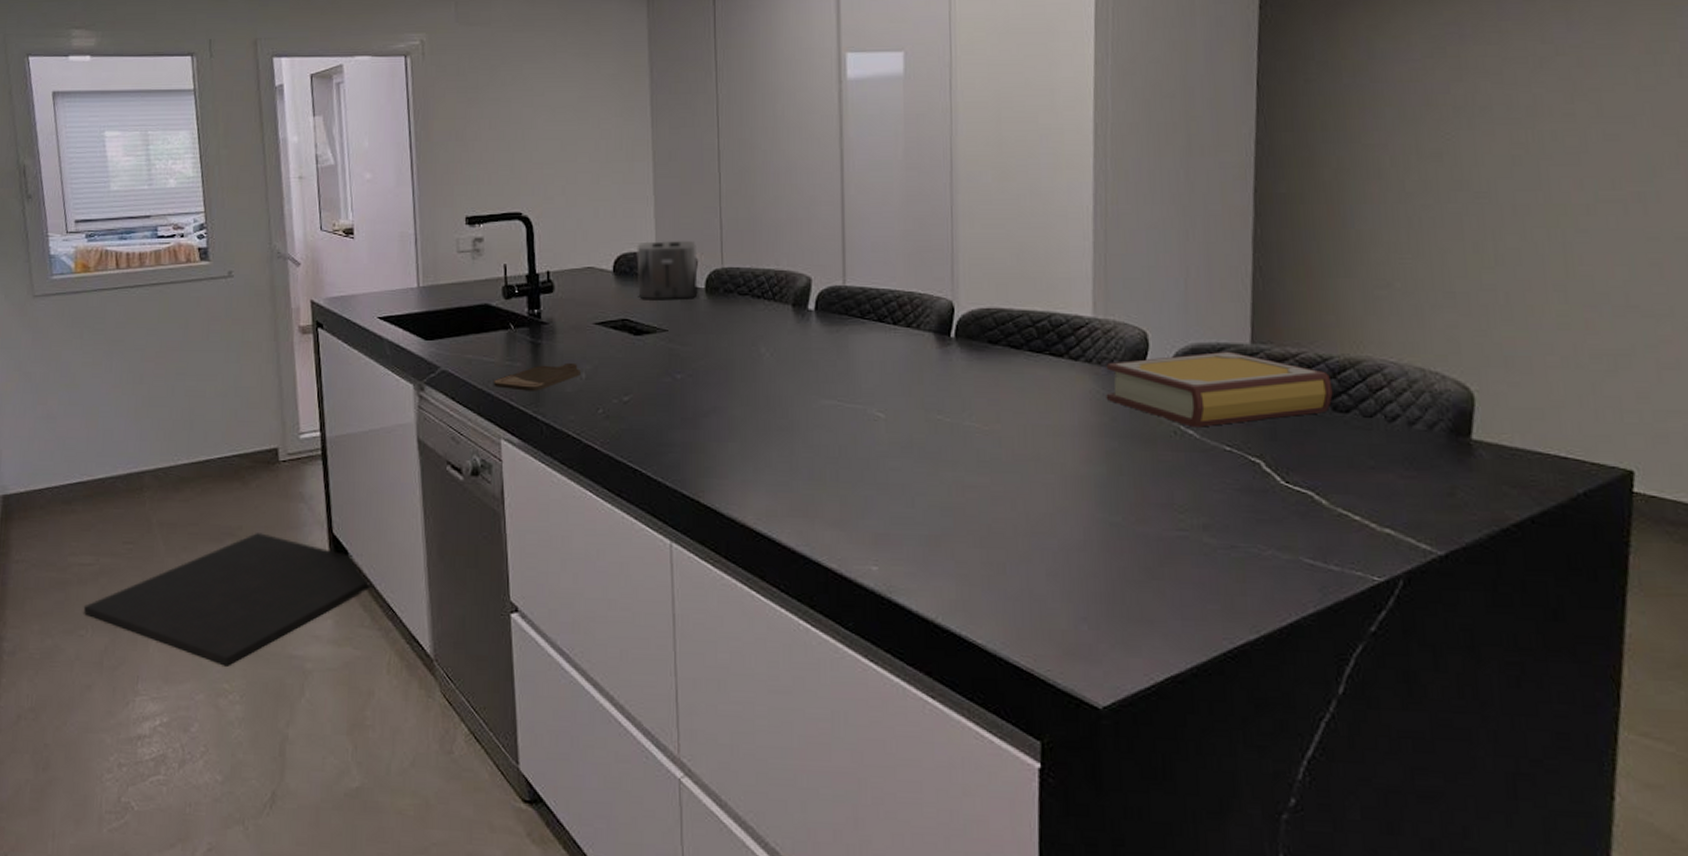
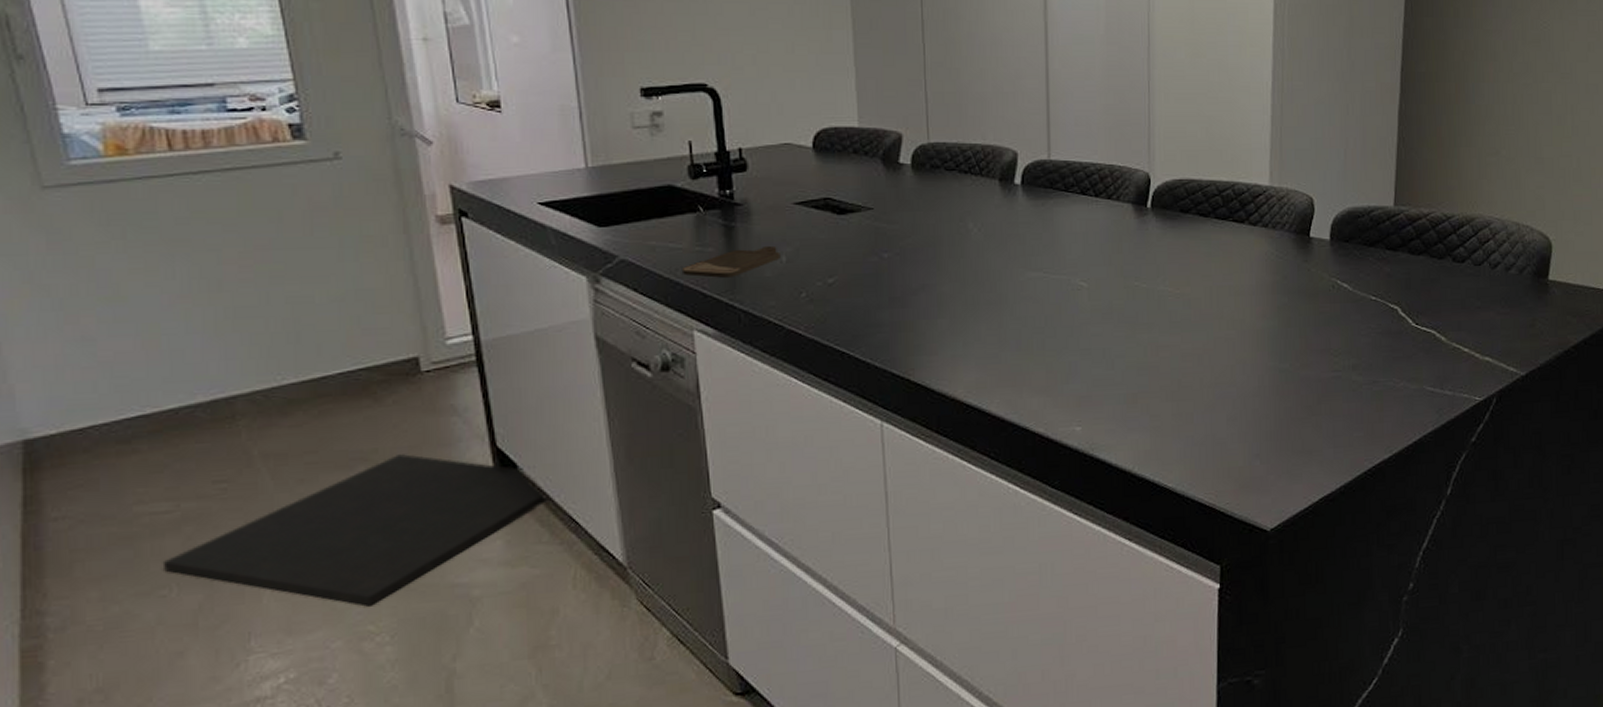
toaster: present [636,241,698,302] -> none [838,115,904,179]
book: present [1106,351,1333,427] -> none [1278,213,1453,281]

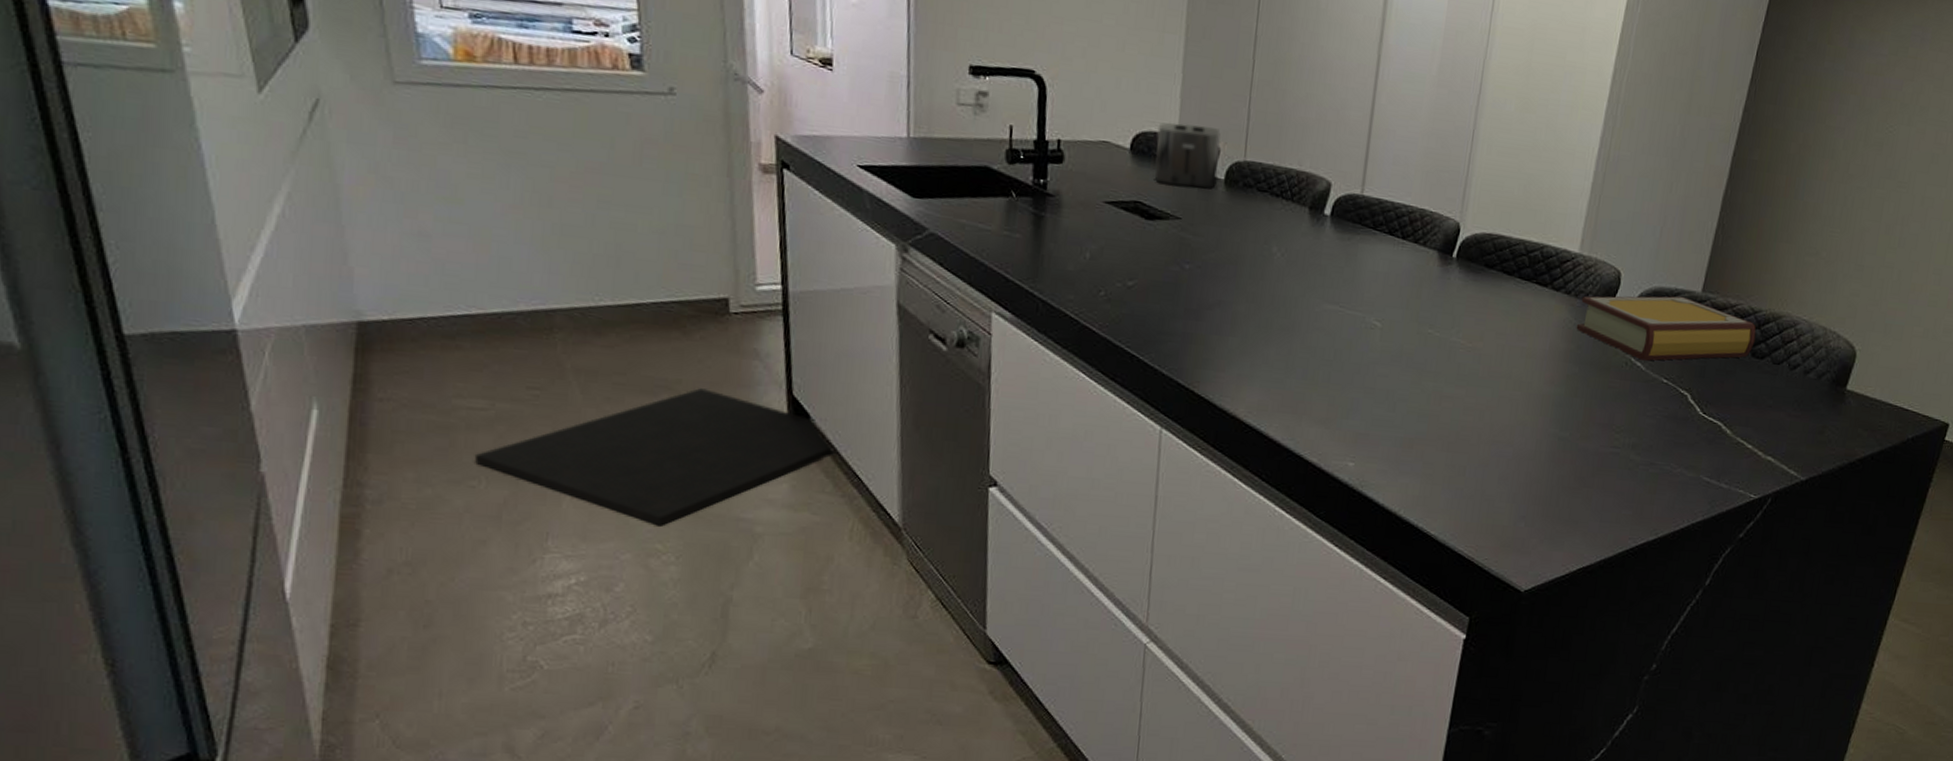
chopping board: present [683,245,781,278] -> none [988,239,1085,266]
toaster: none [838,115,904,179] -> present [1154,122,1221,190]
book: none [1278,213,1453,281] -> present [1576,296,1756,361]

